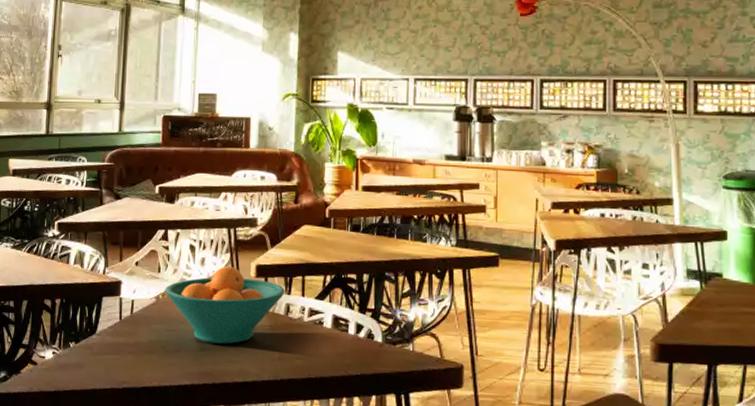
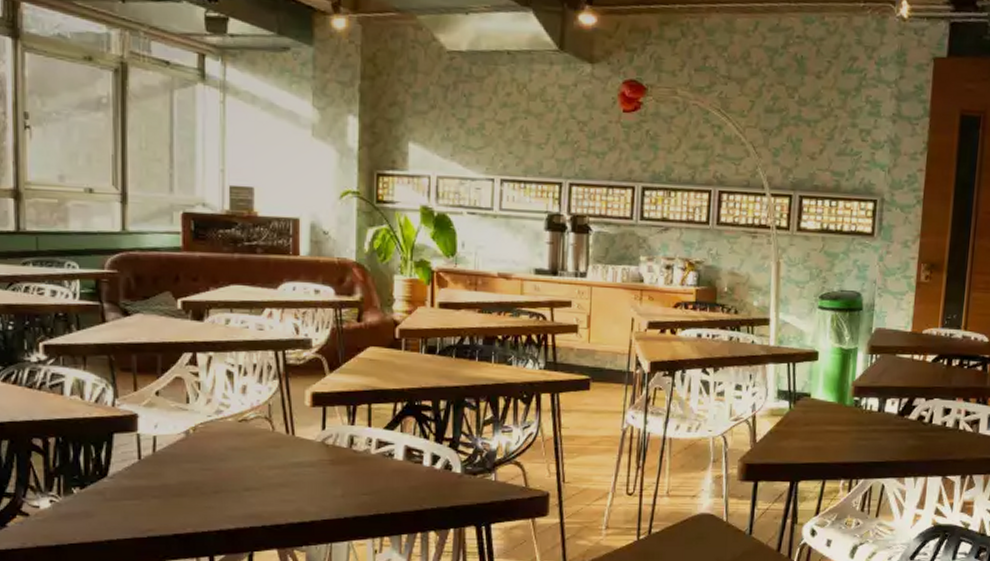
fruit bowl: present [164,266,285,344] -> none [196,394,348,482]

